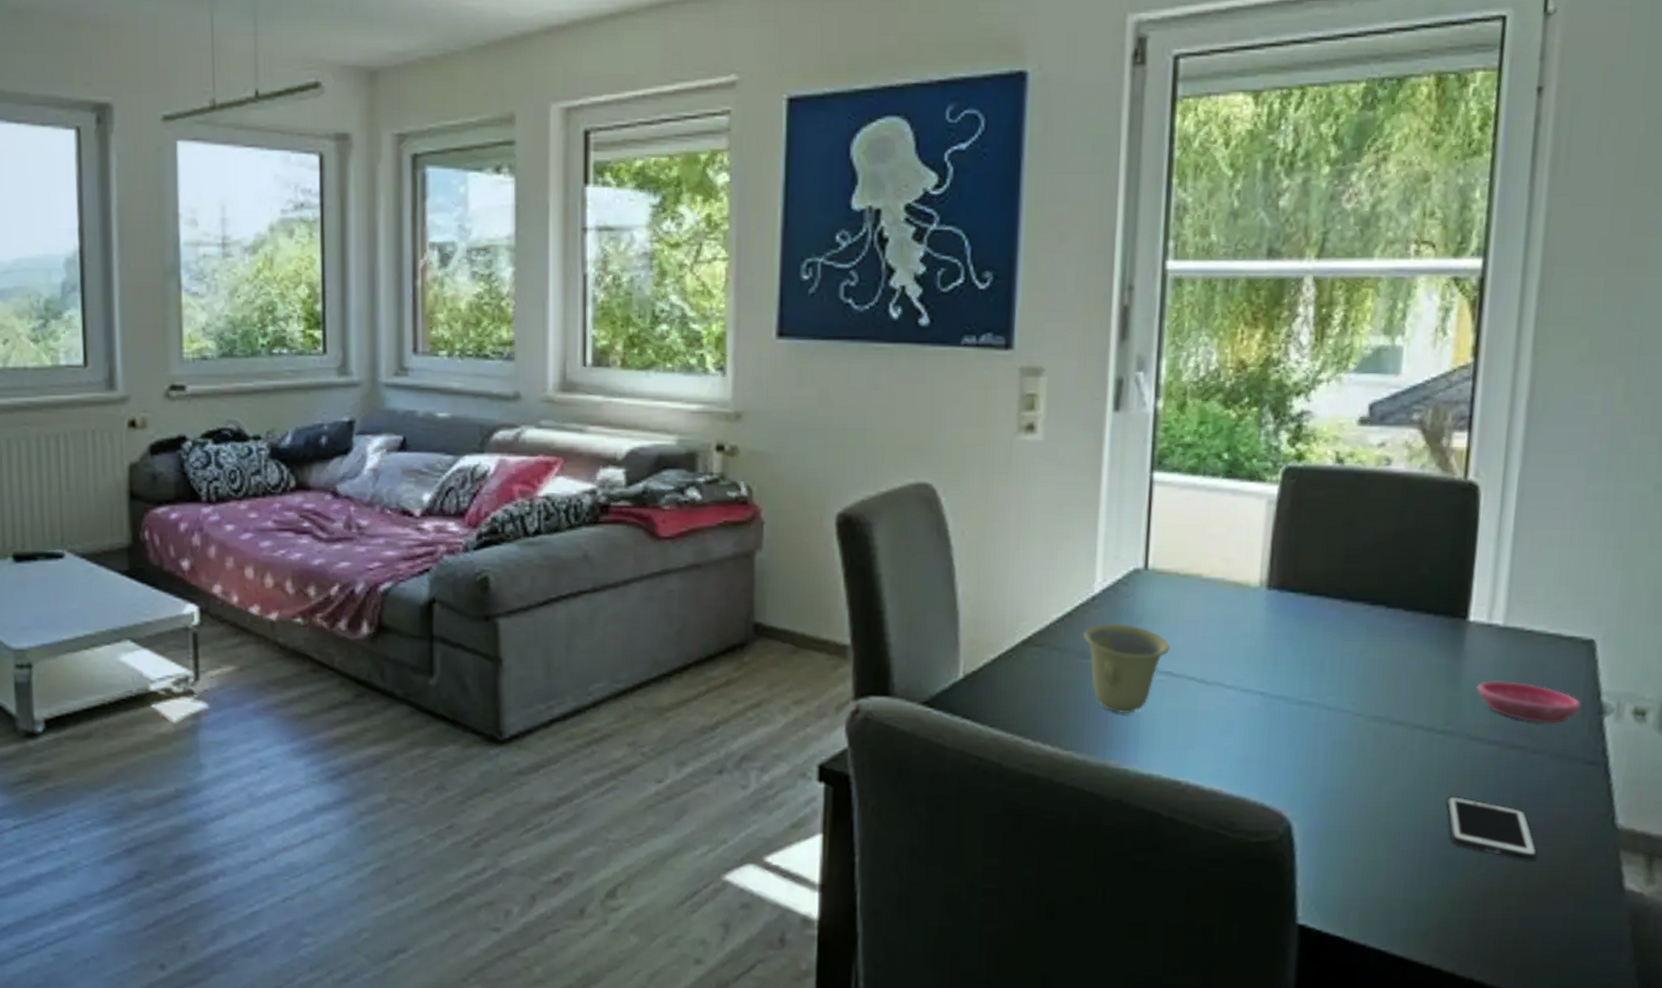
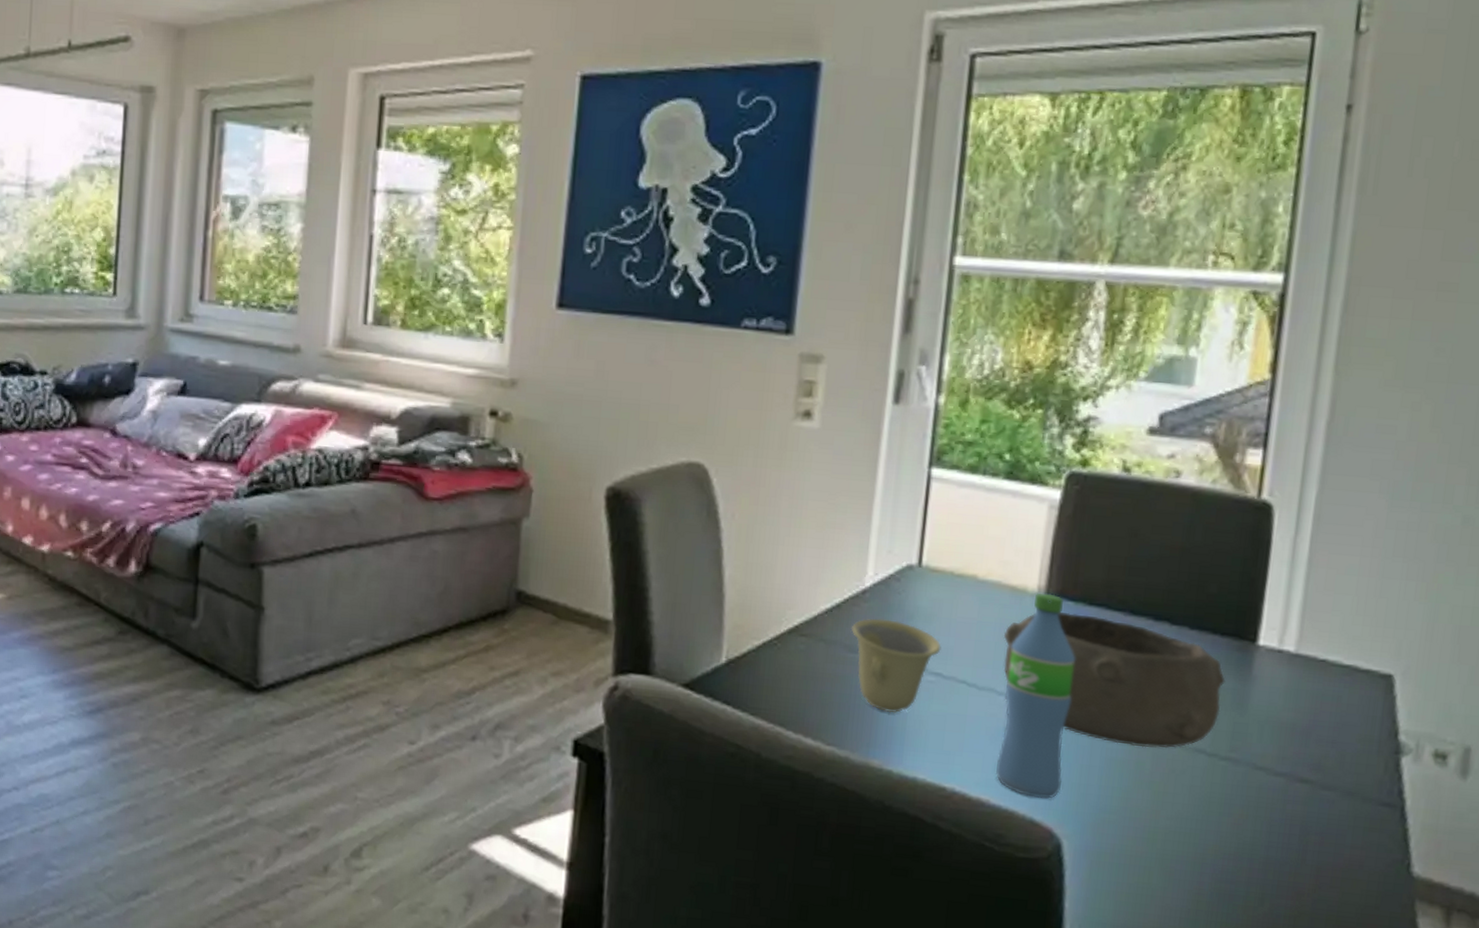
water bottle: none [1227,586,1299,784] -> present [996,592,1076,799]
bowl: none [1229,603,1439,728] -> present [1003,612,1225,749]
cell phone: present [1446,795,1537,861] -> none [1228,826,1325,904]
saucer: present [1477,681,1582,723] -> none [1264,708,1378,760]

